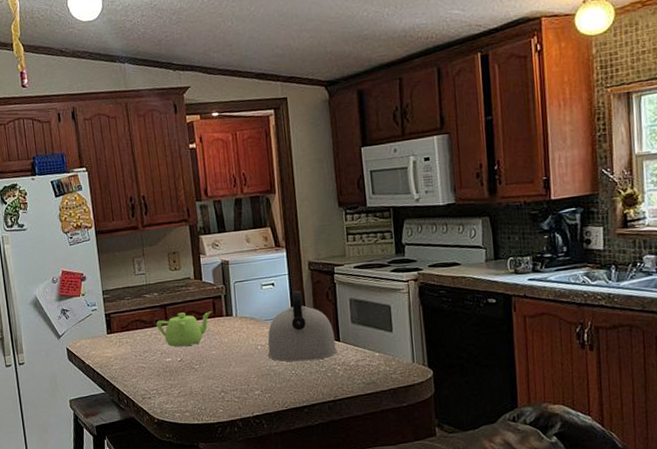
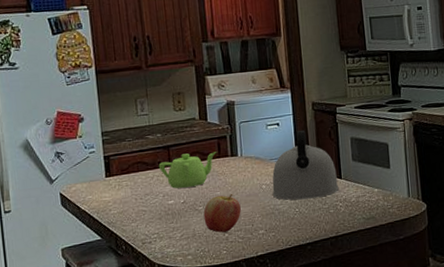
apple: none [199,353,237,392] -> present [203,193,241,233]

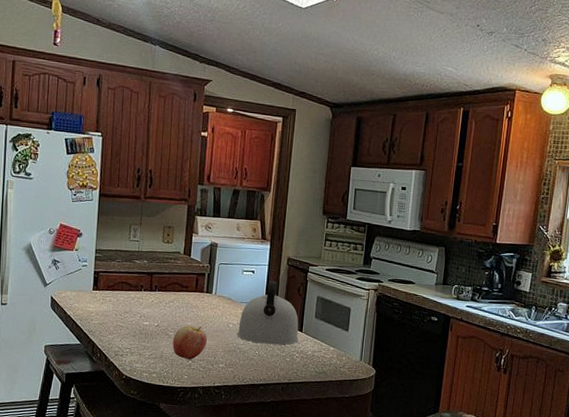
teapot: present [158,152,216,189] -> none [140,282,193,314]

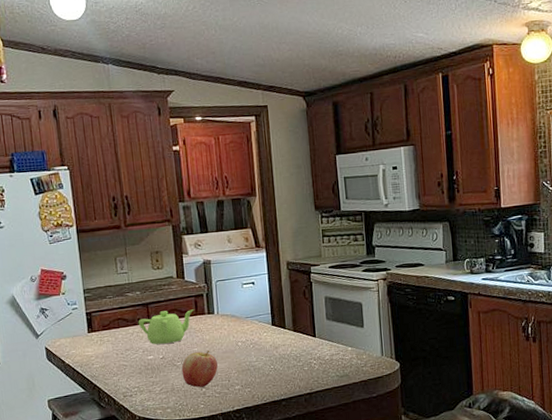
teapot: none [140,282,193,314] -> present [138,309,193,345]
kettle: present [237,280,299,345] -> none [247,288,313,358]

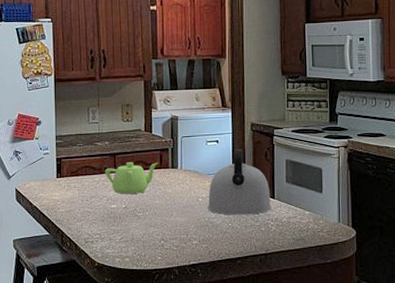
apple: present [181,350,218,388] -> none [142,203,177,239]
kettle: none [247,288,313,358] -> present [207,148,272,215]

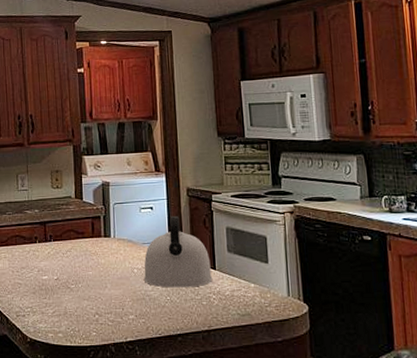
teapot: present [104,162,158,194] -> none [35,231,90,264]

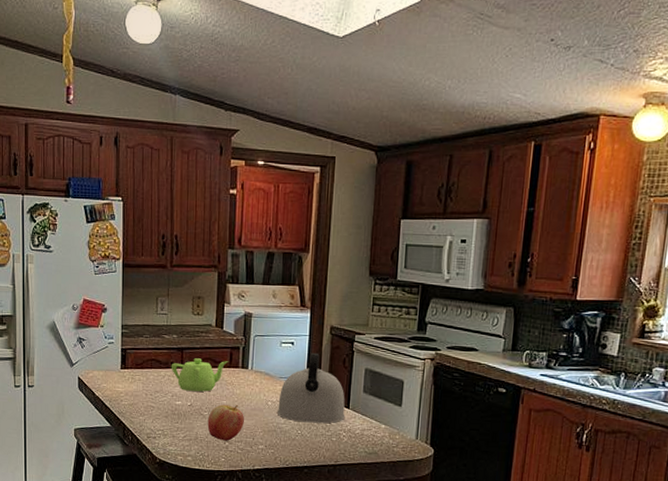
teapot: none [35,231,90,264] -> present [171,358,227,392]
apple: none [75,274,112,313] -> present [207,404,244,441]

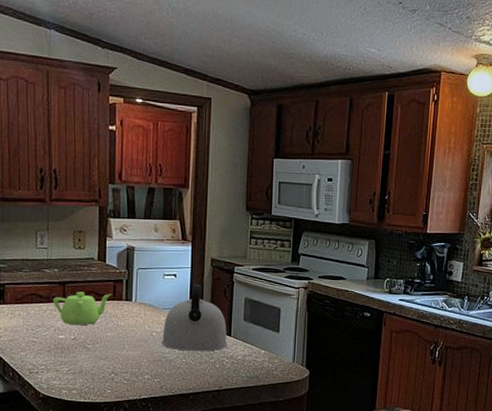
apple: present [207,404,244,441] -> none [92,336,129,372]

